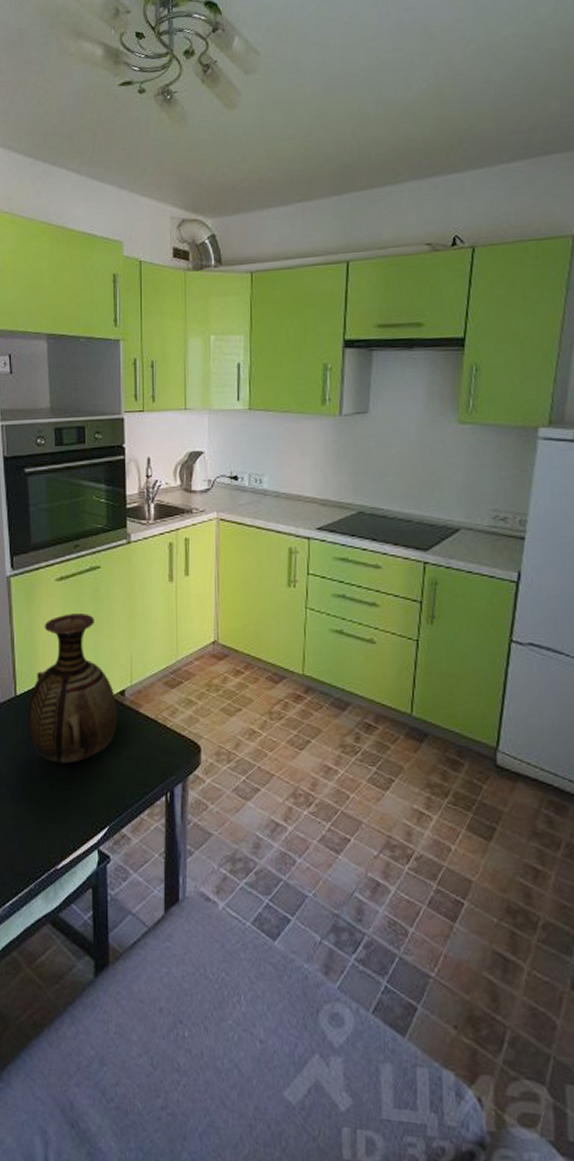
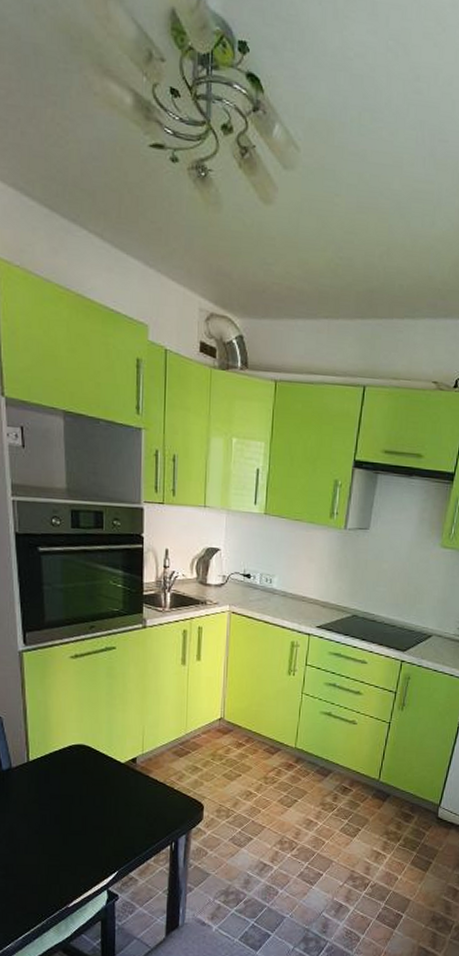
vase: present [27,613,118,764] -> none [40,689,130,820]

